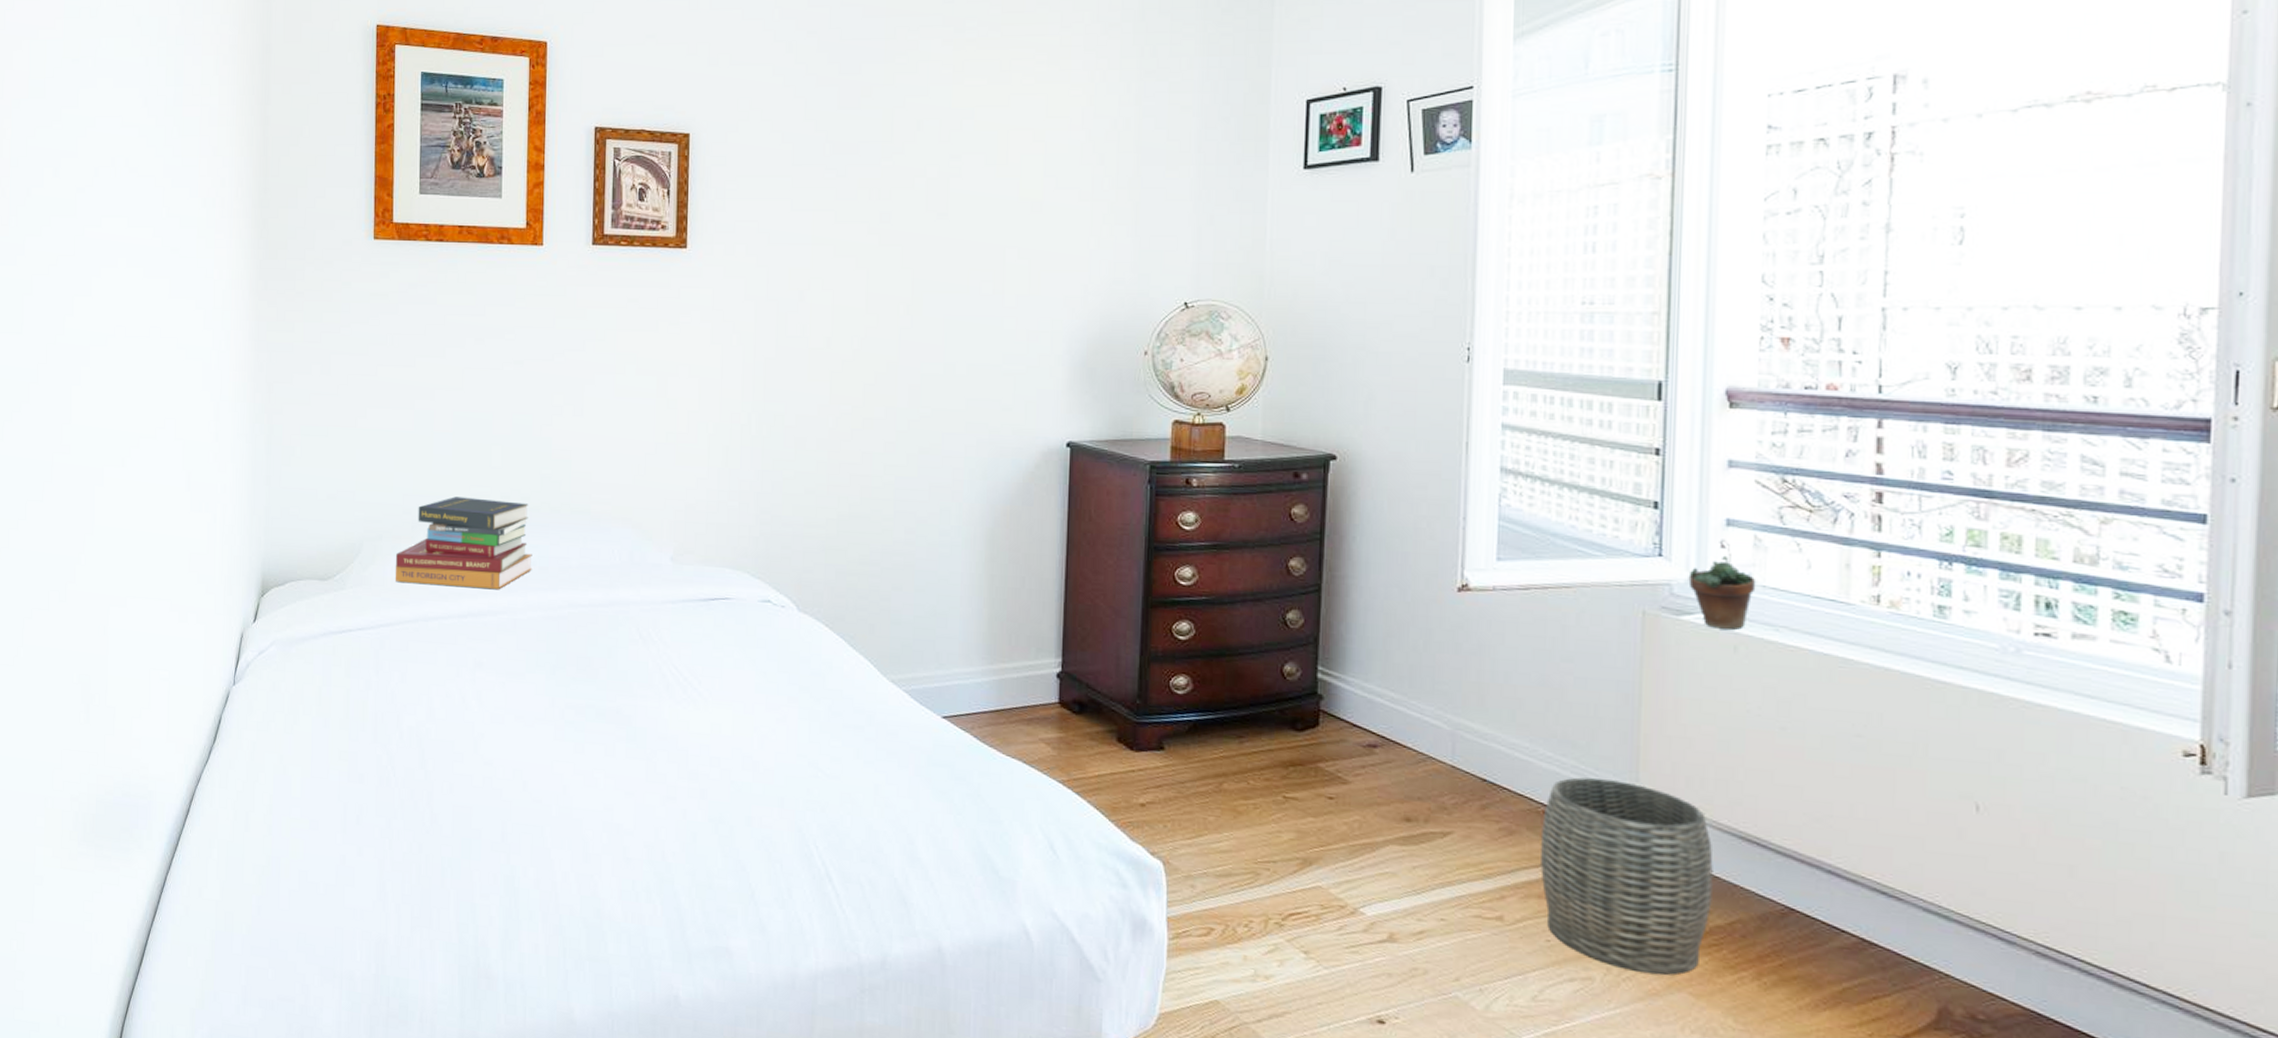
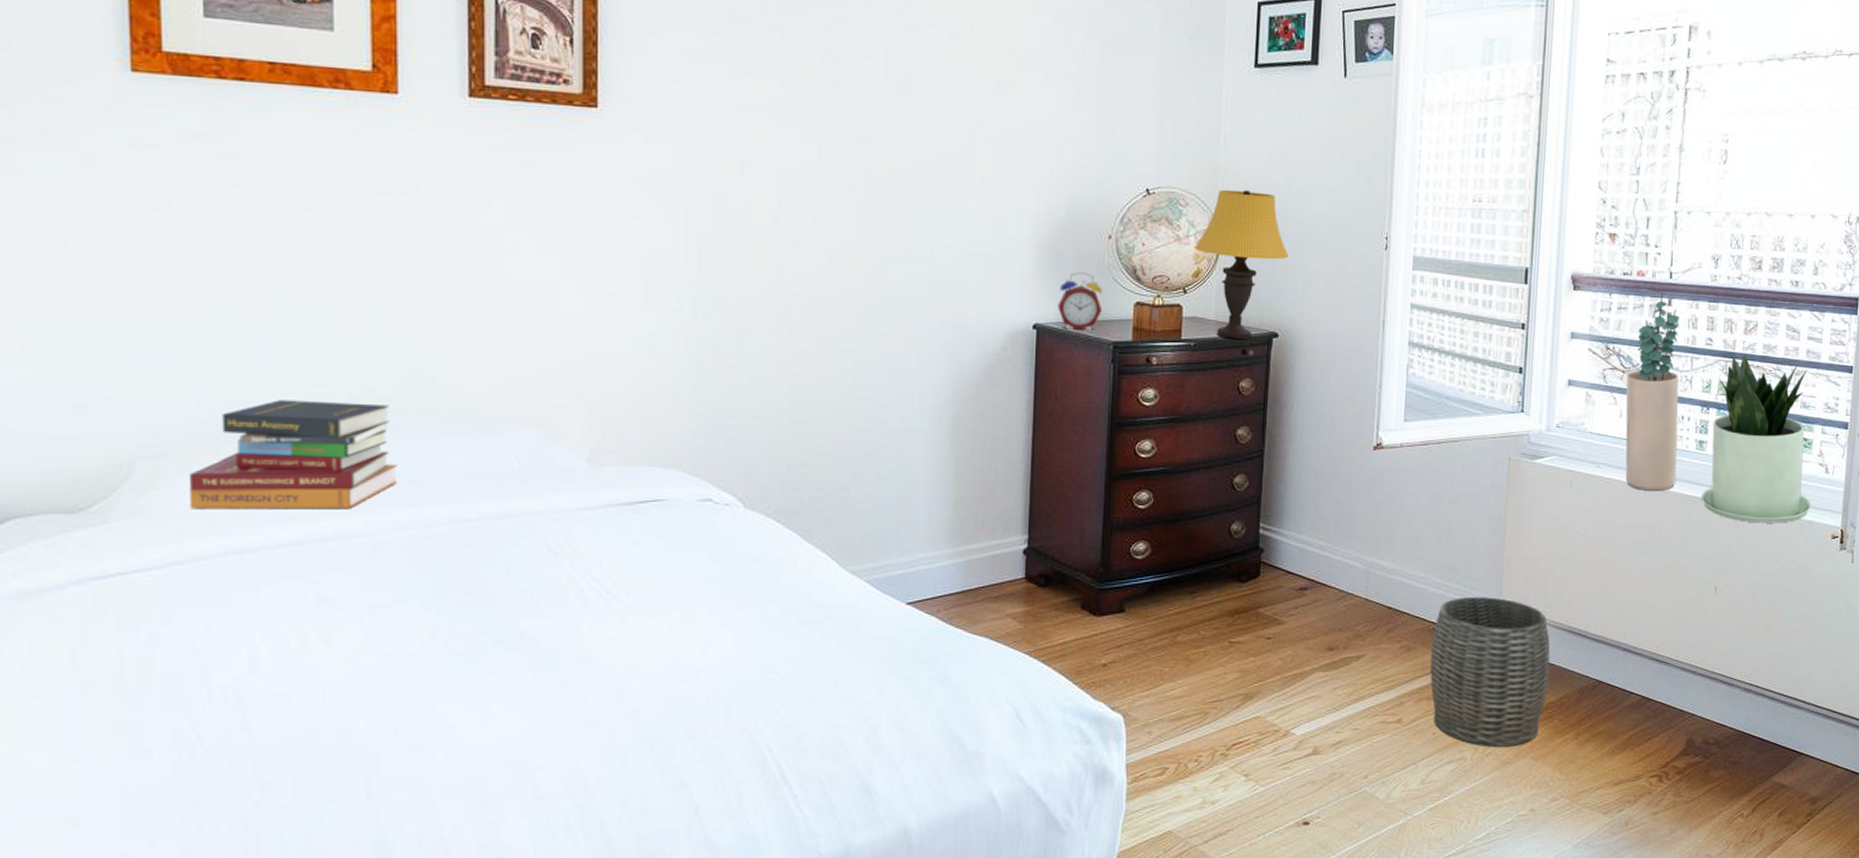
alarm clock: none [1092,389,1138,449] -> present [1058,272,1102,330]
table lamp: none [1238,300,1347,463] -> present [1195,189,1288,340]
succulent plant: present [1688,539,1756,630] -> none [1541,396,1586,468]
vase: none [1815,410,1903,669] -> present [1625,291,1680,492]
planter: none [1944,493,2142,727] -> present [1701,354,1812,523]

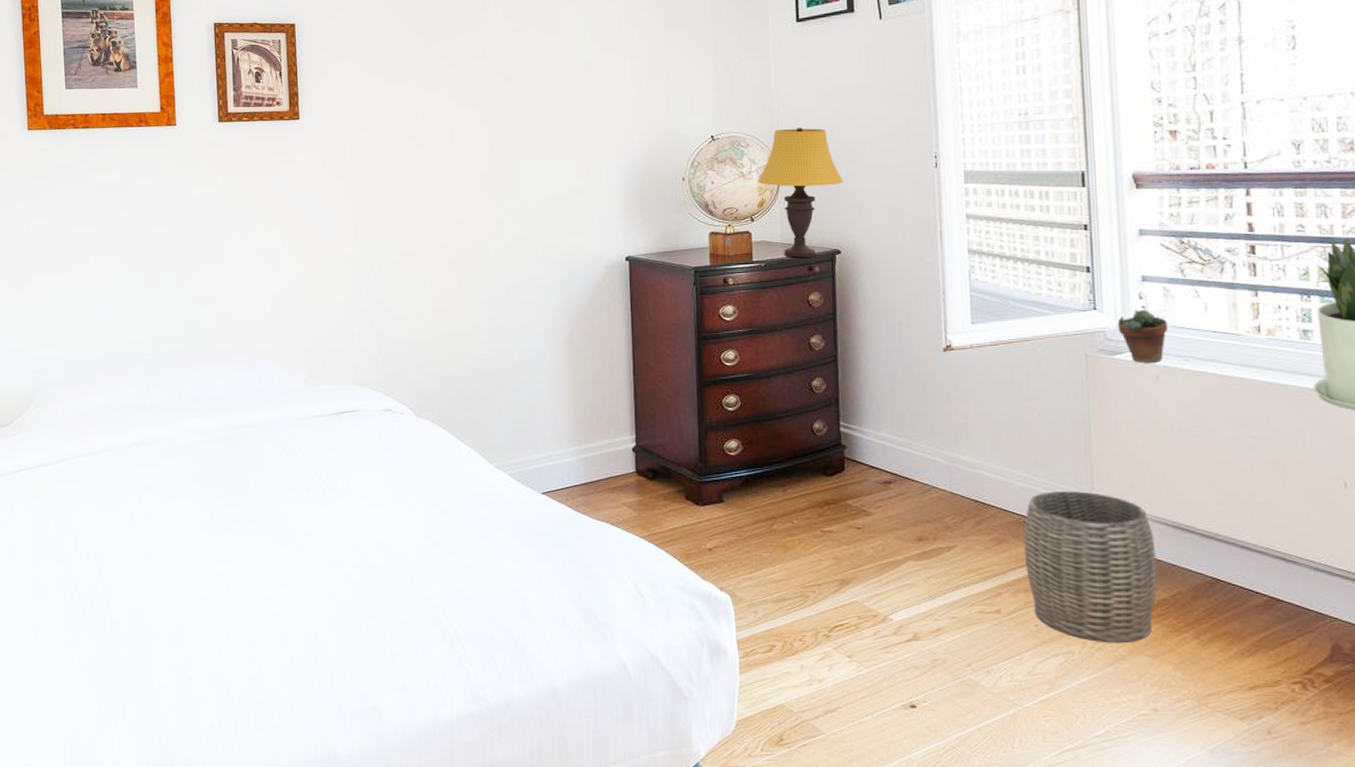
books: present [188,400,397,508] -> none [65,344,185,422]
alarm clock: present [1058,272,1102,330] -> none [645,210,682,259]
succulent plant: none [1541,396,1586,468] -> present [1117,292,1169,363]
vase: present [1625,291,1680,492] -> none [1207,182,1281,384]

